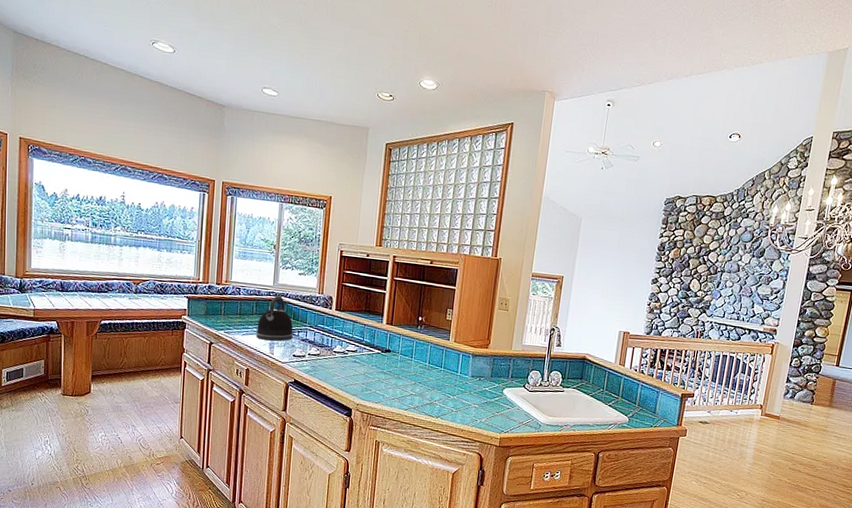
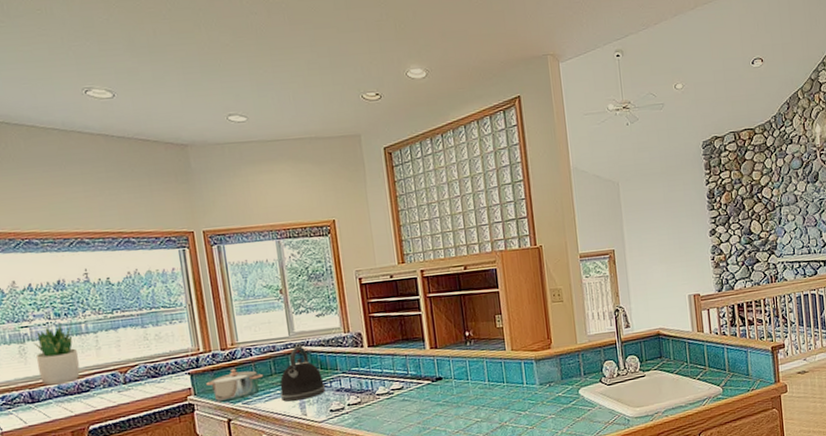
planter: none [71,232,105,282] -> present [33,324,80,386]
cooking pot: none [199,301,246,328] -> present [206,368,264,402]

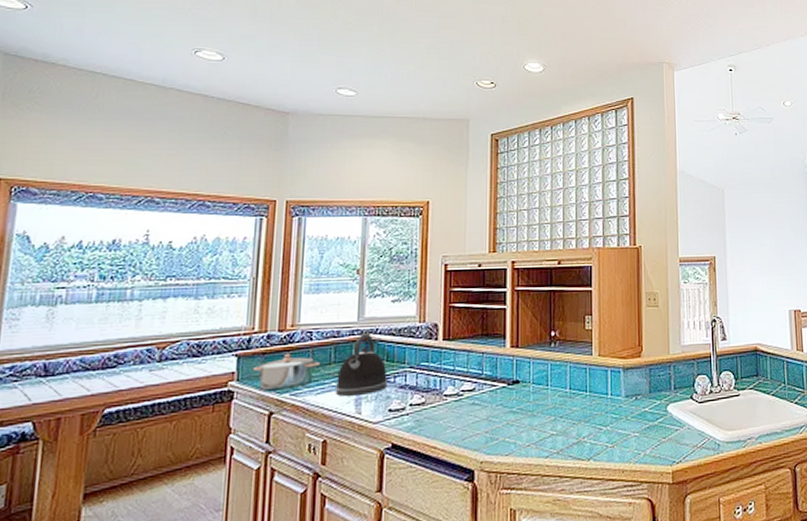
planter: present [33,324,80,386] -> none [62,287,117,357]

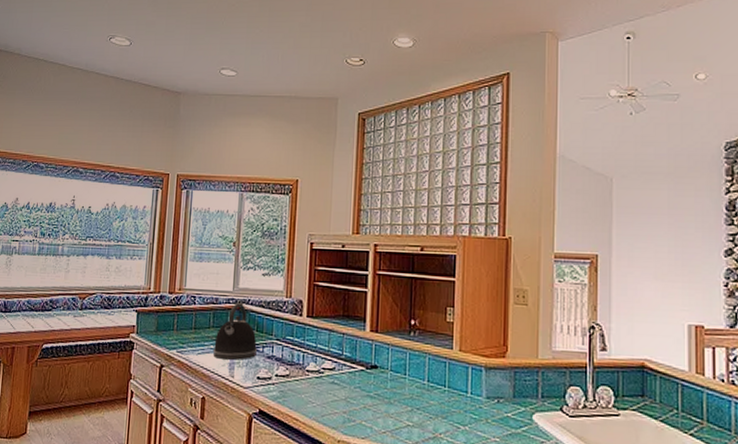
cooking pot: present [253,353,321,391] -> none [149,314,202,347]

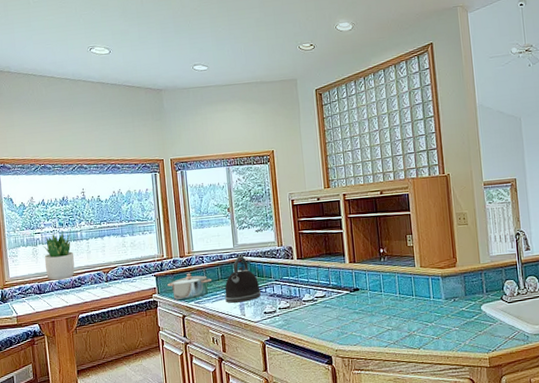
planter: none [16,243,52,300] -> present [43,231,75,281]
cooking pot: none [149,314,202,347] -> present [167,273,212,301]

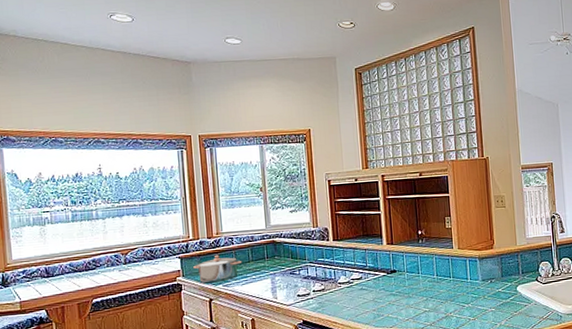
planter: present [43,231,75,281] -> none [52,210,89,263]
kettle: present [224,256,262,303] -> none [255,237,295,286]

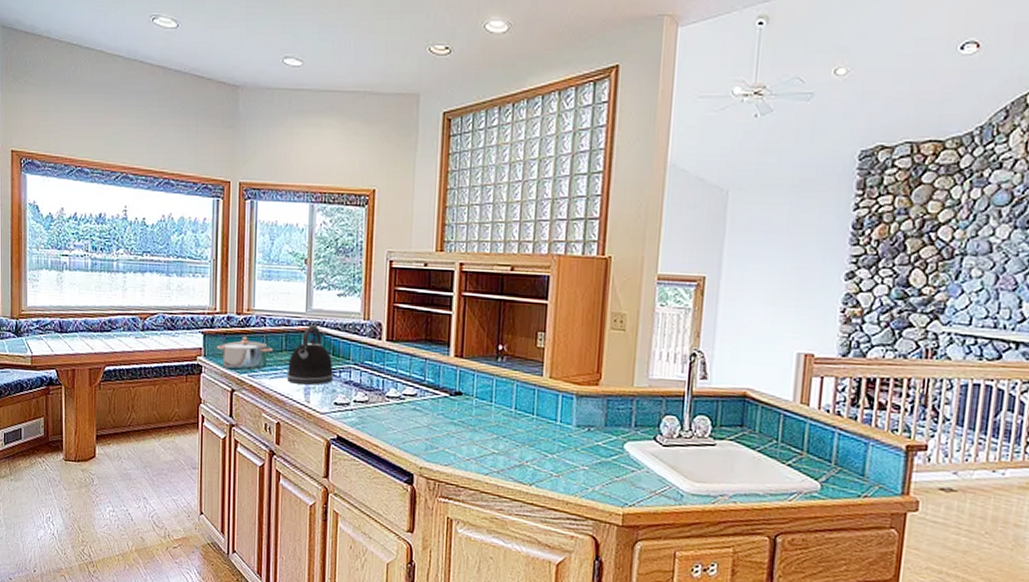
kettle: none [255,237,295,286] -> present [286,325,335,385]

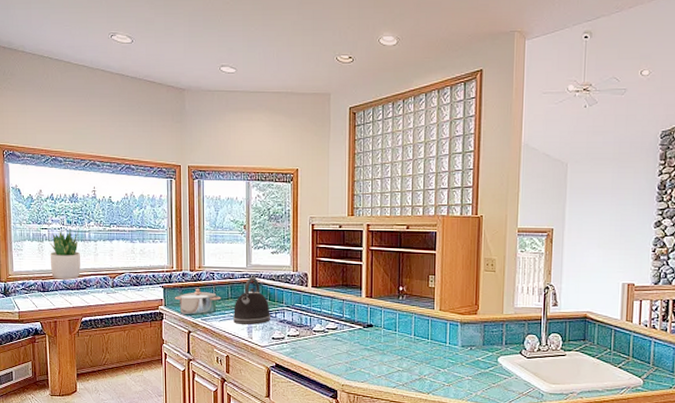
planter: none [70,258,106,319] -> present [49,230,81,280]

